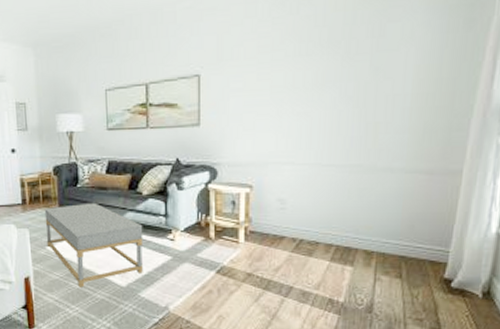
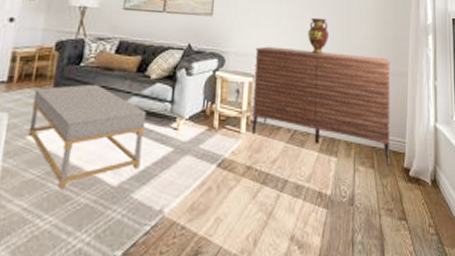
sideboard: none [251,153,437,276] -> present [252,46,391,166]
decorative urn: none [318,113,348,158] -> present [308,17,329,55]

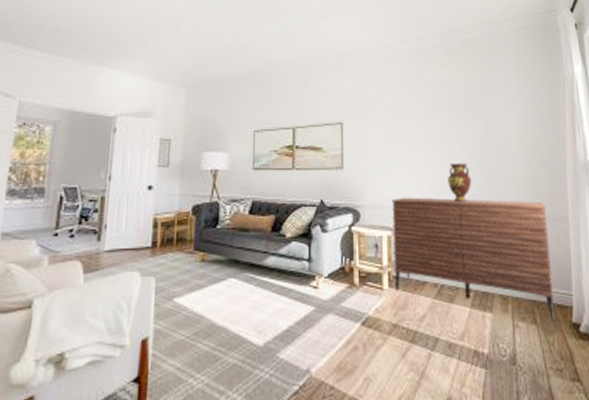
coffee table: present [27,84,147,189] -> none [174,245,285,349]

